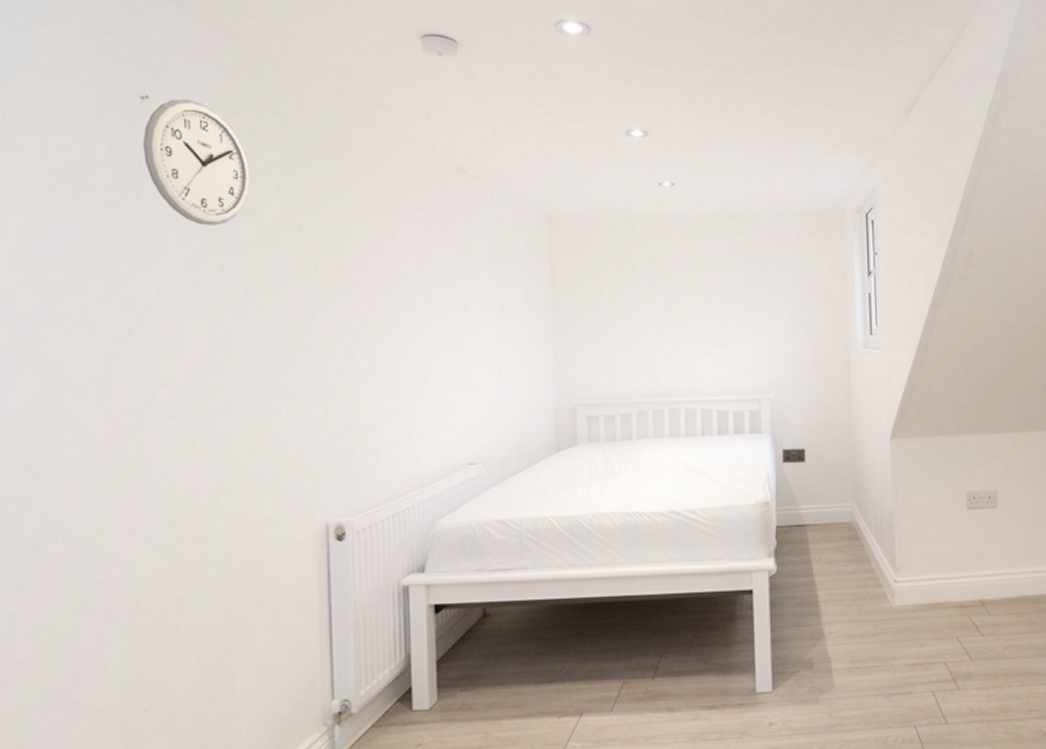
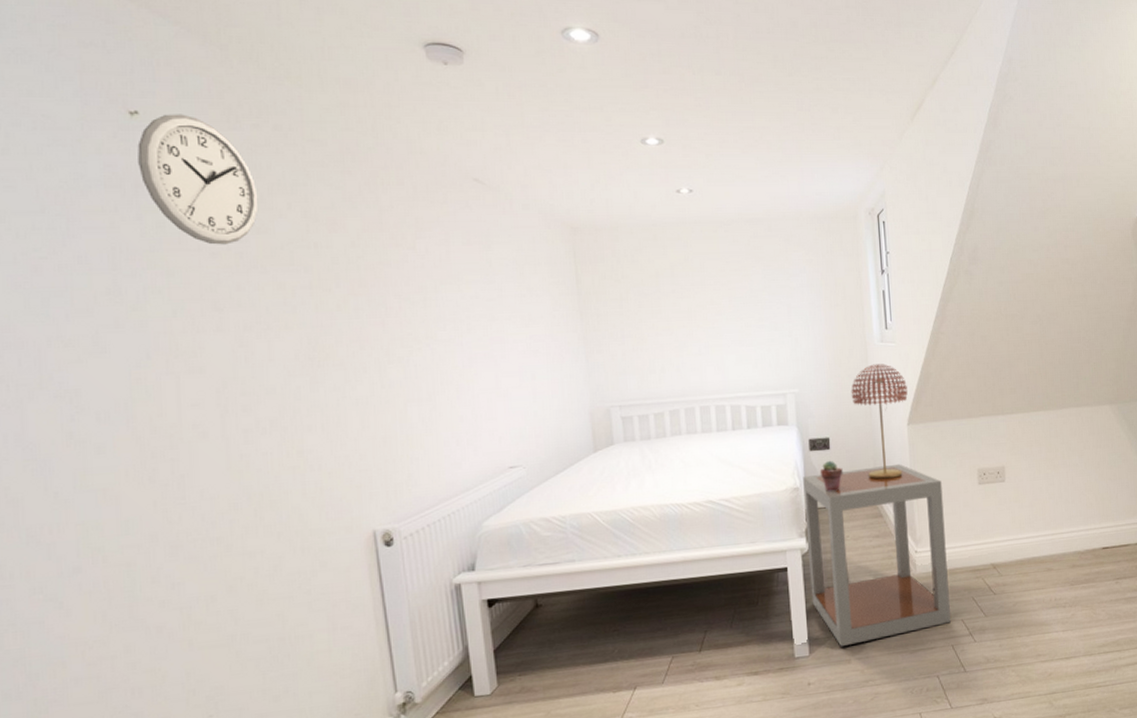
side table: none [774,481,932,684] -> present [803,463,951,647]
potted succulent: none [793,473,818,508] -> present [819,460,843,492]
table lamp: none [830,371,892,497] -> present [851,363,908,479]

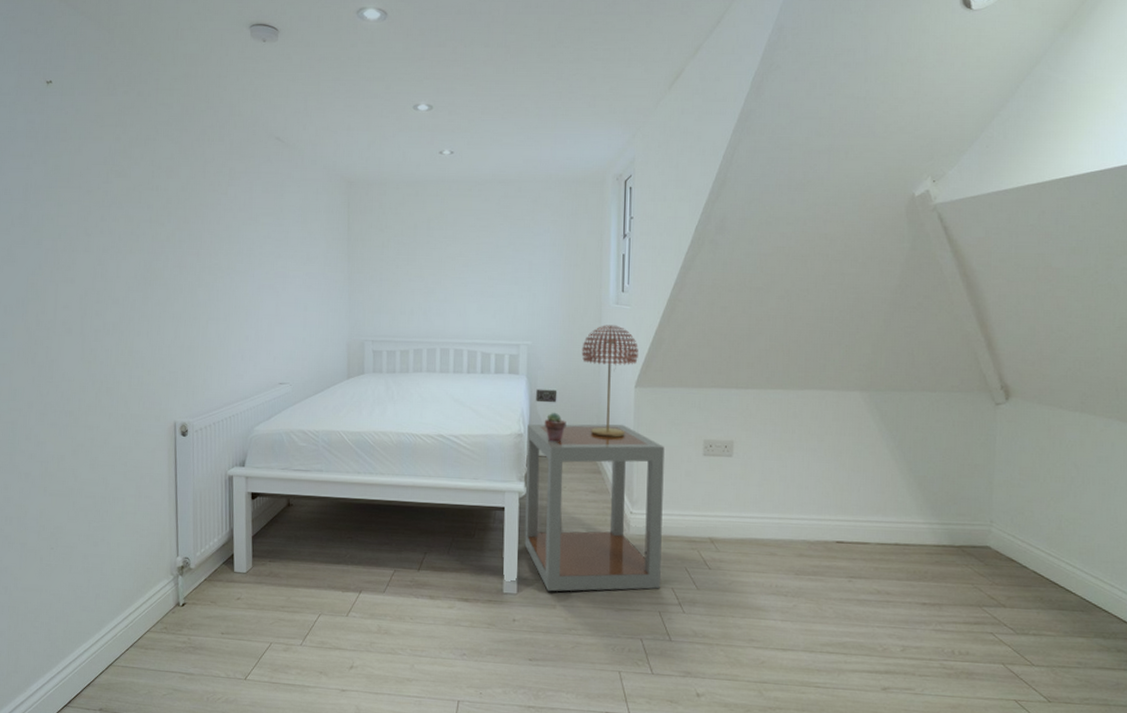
wall clock: present [137,114,259,245] -> none [48,83,122,185]

